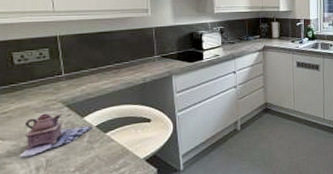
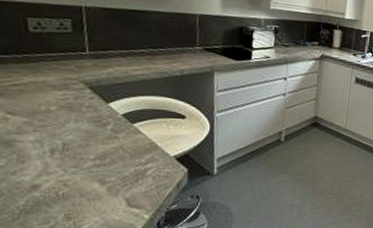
teapot: present [19,113,92,157] -> none [31,92,118,137]

